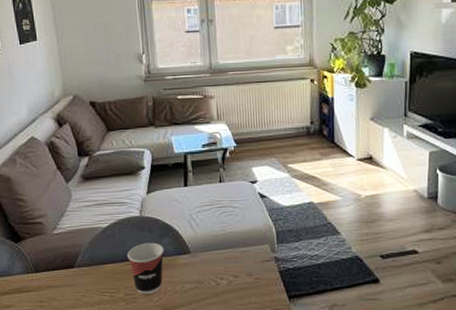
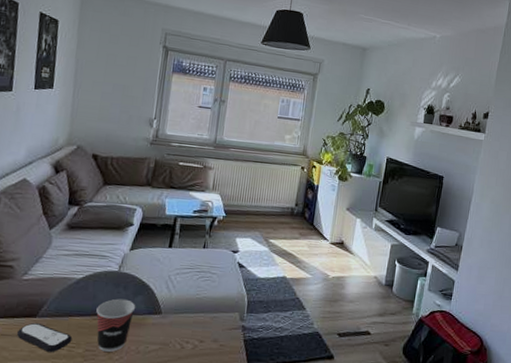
remote control: none [61,272,111,299] -> present [17,322,73,352]

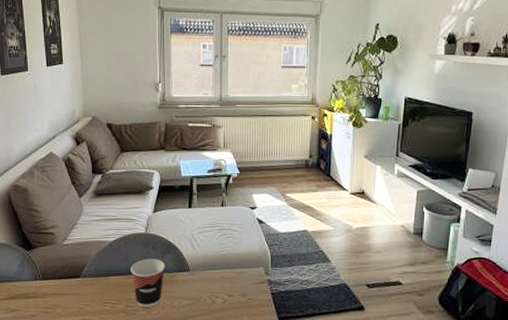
remote control: present [17,322,73,352] -> none [66,282,113,308]

